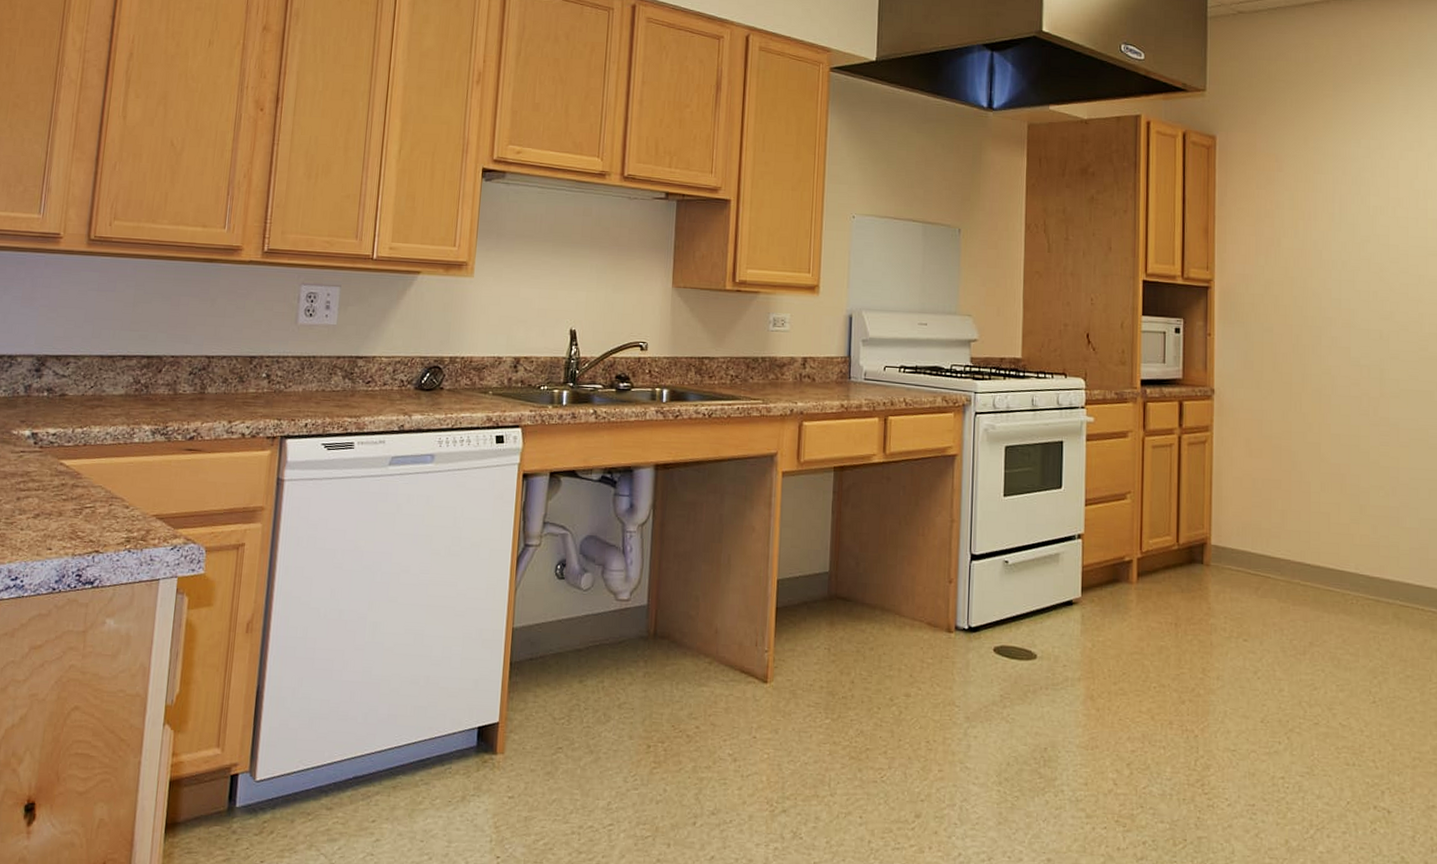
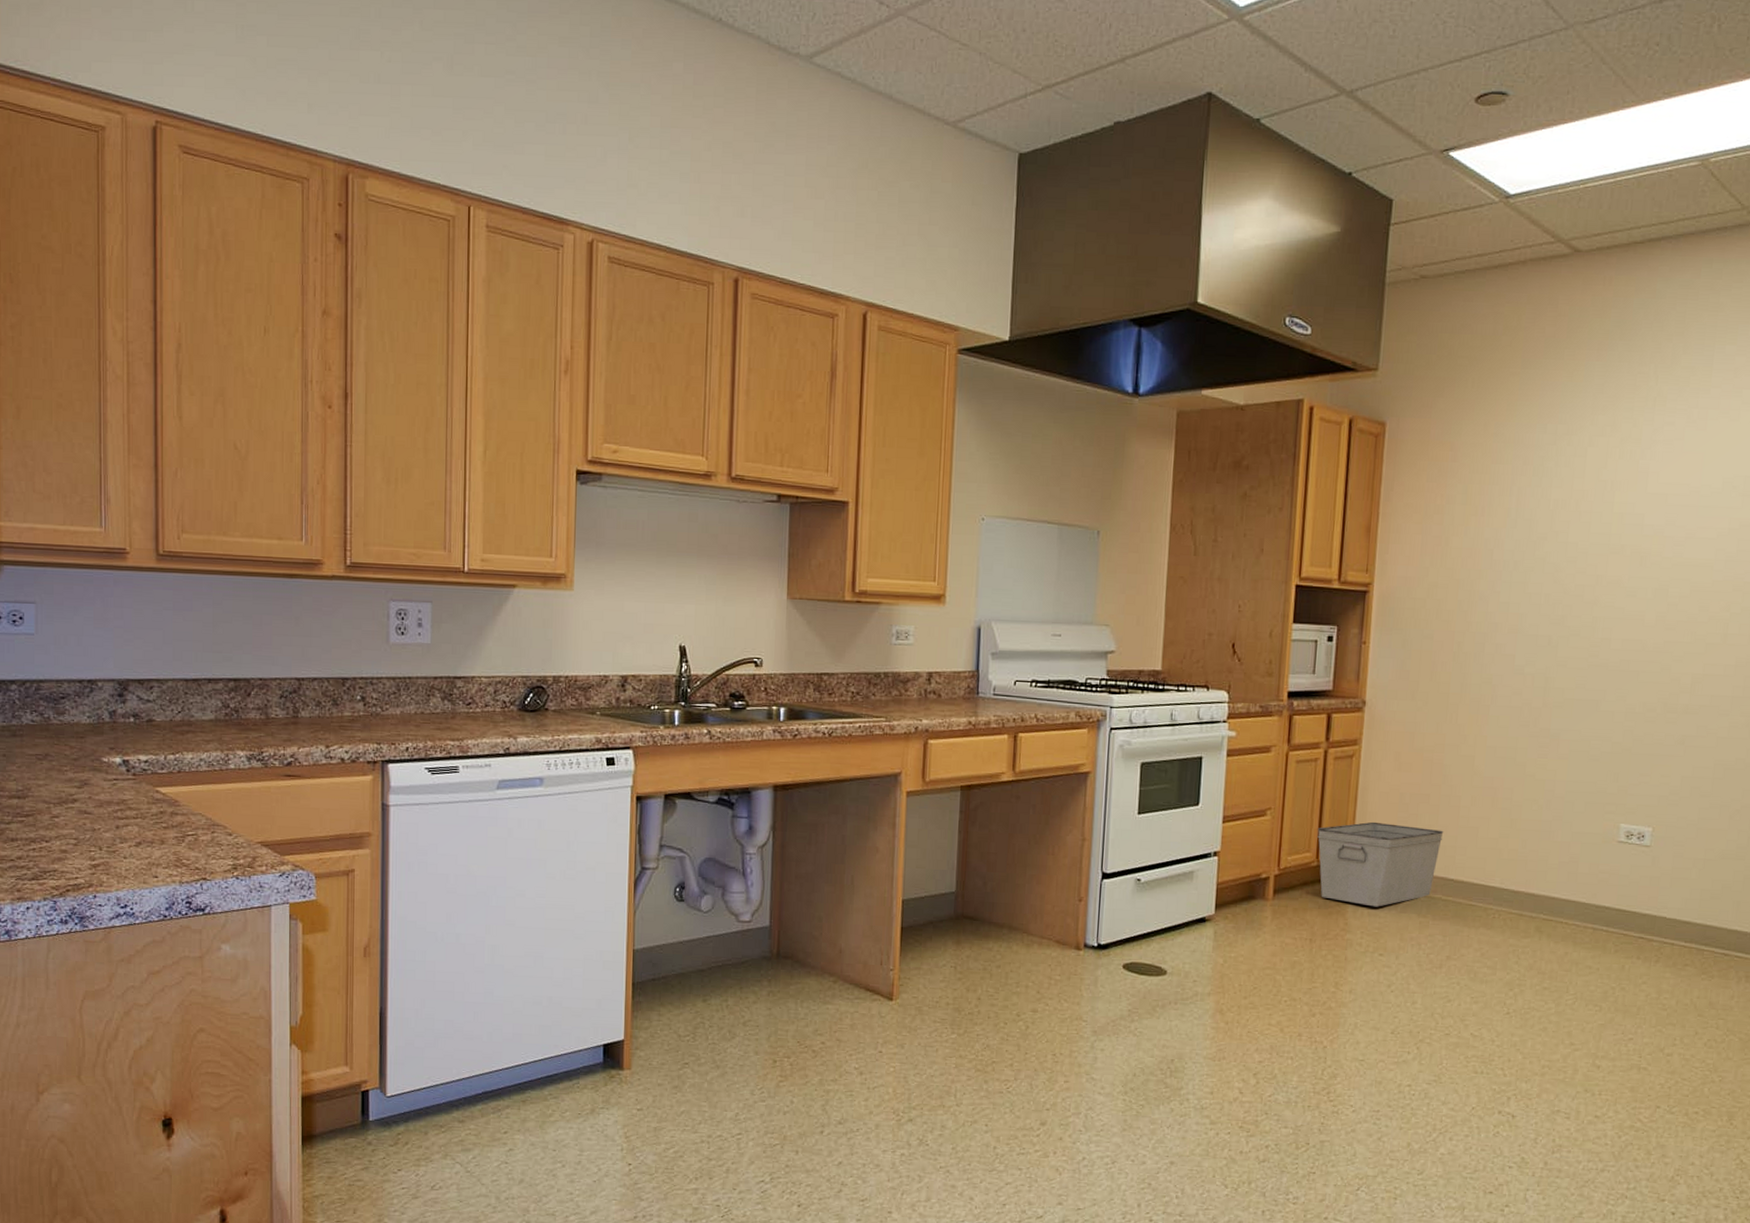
storage bin: none [1176,506,1297,592] -> present [1317,821,1444,907]

